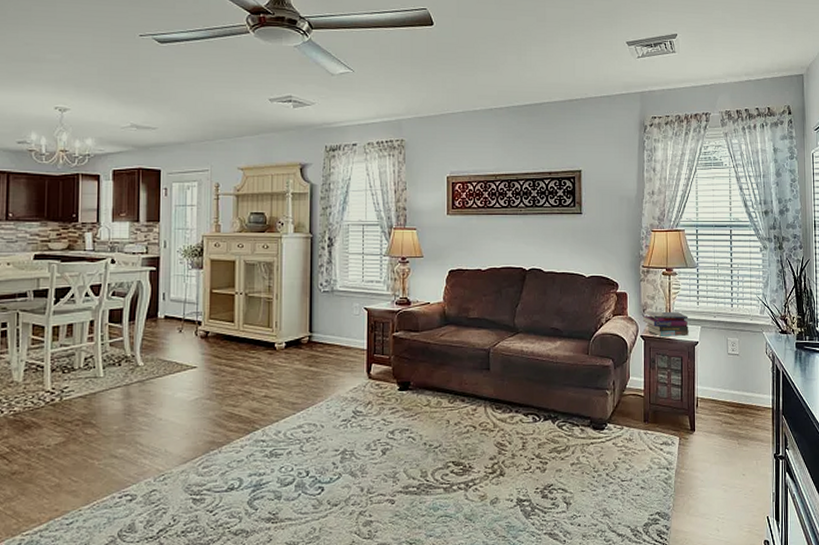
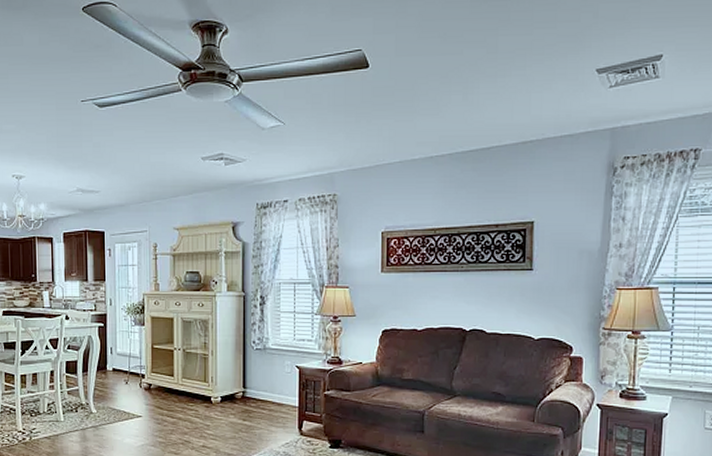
books: present [643,311,689,337] -> none [601,378,657,407]

